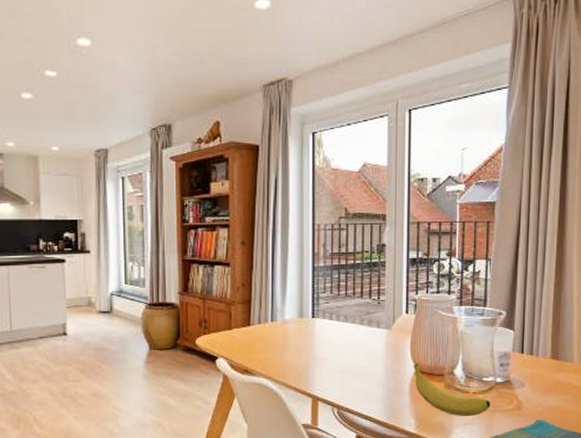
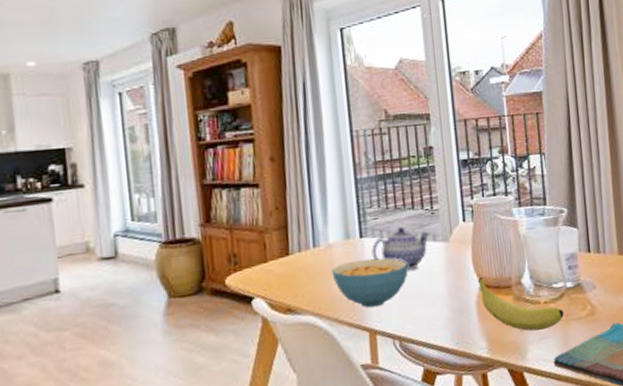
cereal bowl: none [285,336,352,378] -> present [331,258,408,308]
teapot: none [321,312,375,351] -> present [371,227,430,271]

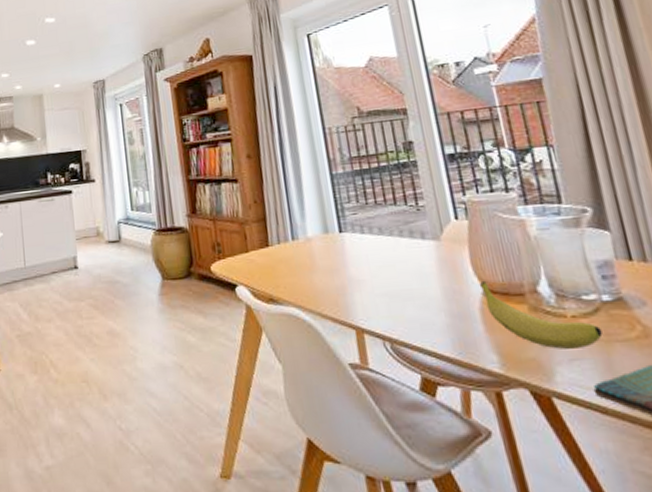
cereal bowl: present [331,258,408,308] -> none [312,253,395,305]
teapot: present [371,227,430,271] -> none [352,223,417,269]

